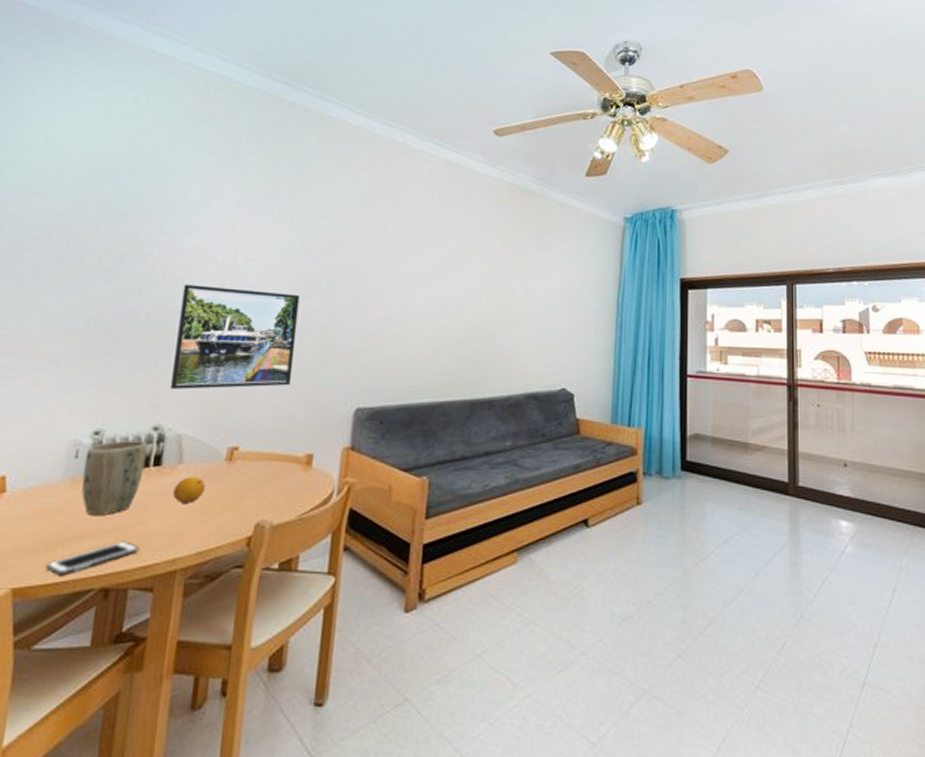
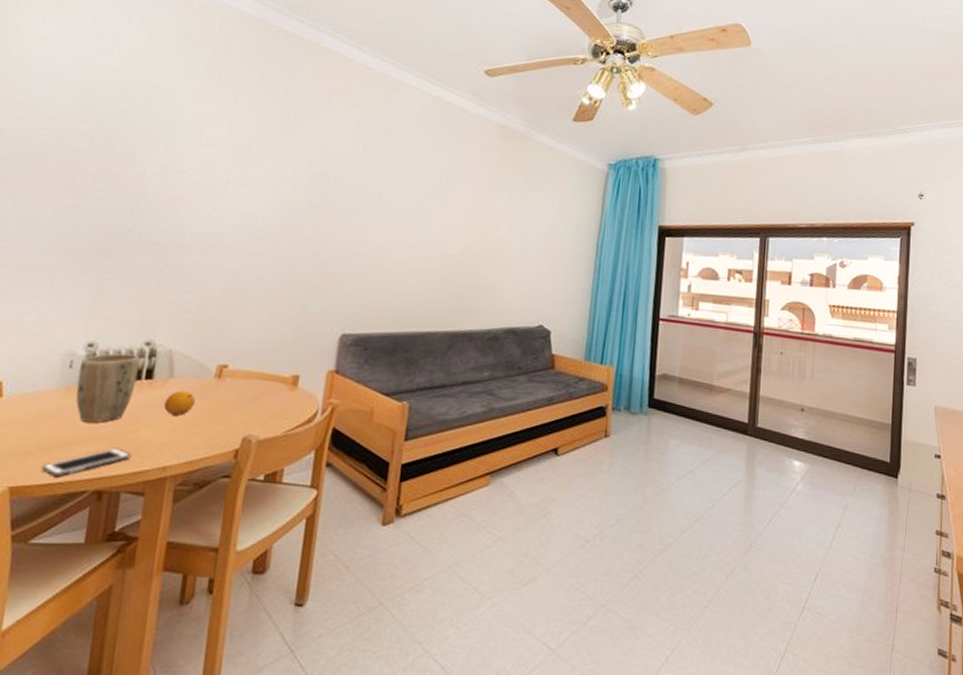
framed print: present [169,285,300,389] -> none [161,206,290,310]

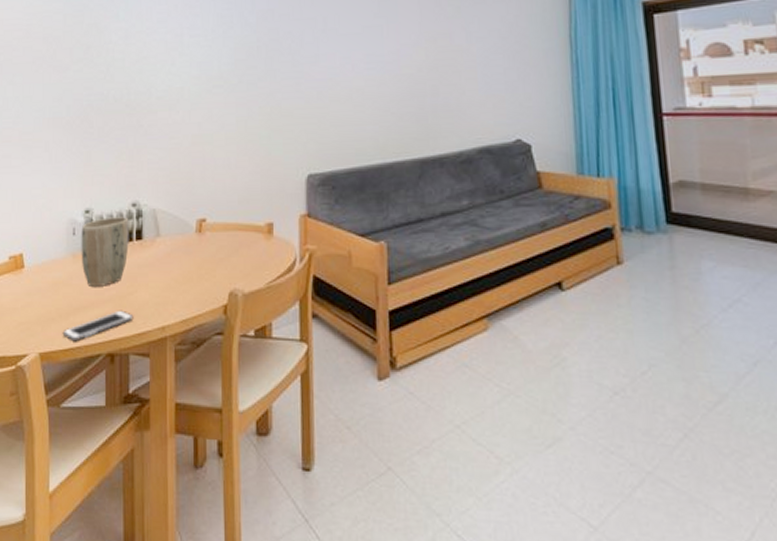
fruit: present [164,390,196,416] -> none [155,249,182,274]

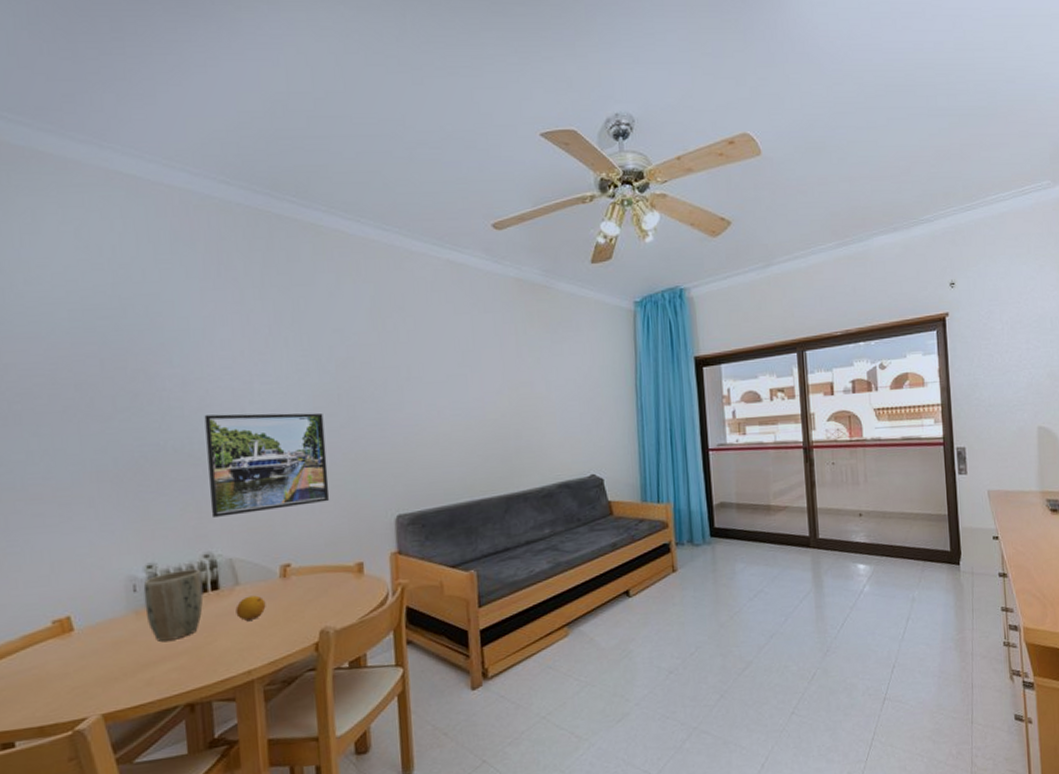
cell phone: present [62,310,134,342] -> none [129,660,215,698]
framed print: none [140,65,245,167] -> present [204,412,330,517]
fruit: none [155,249,182,274] -> present [235,595,266,621]

